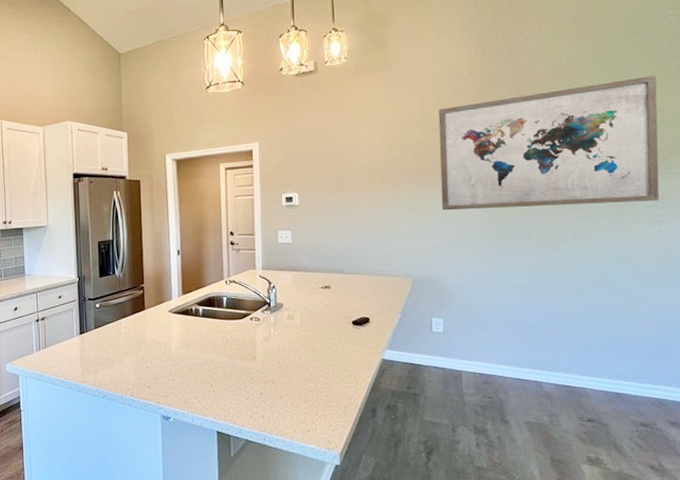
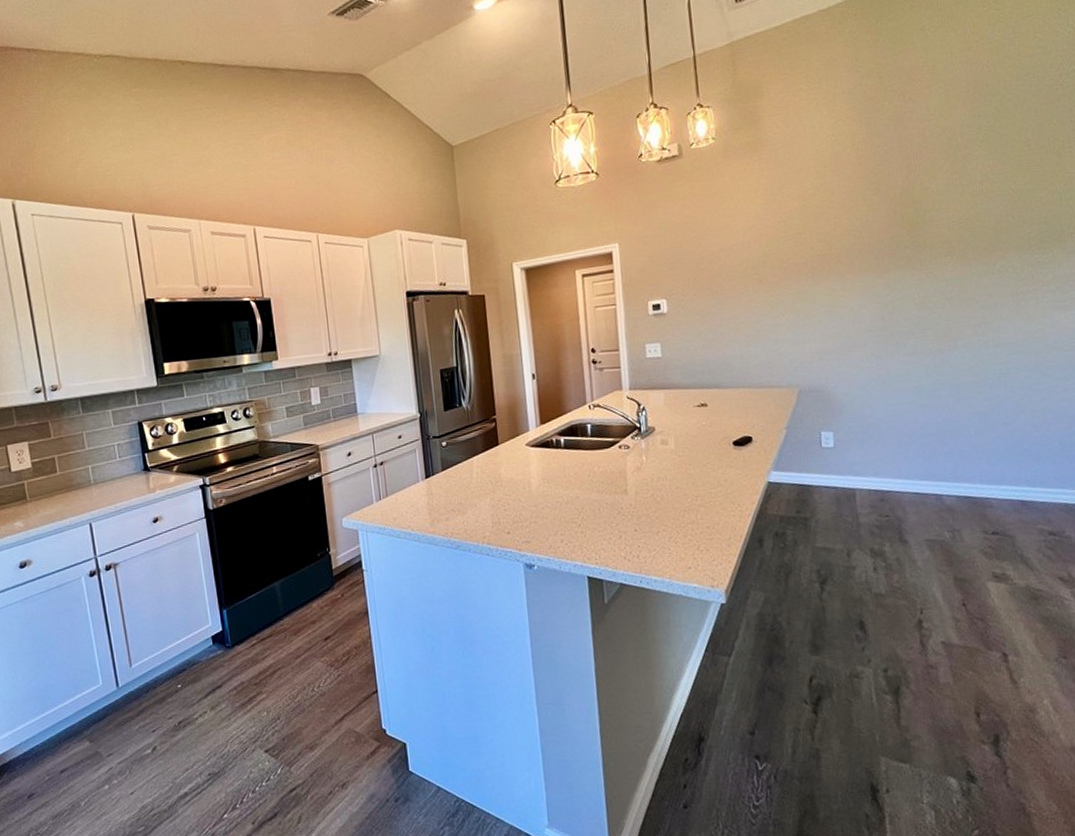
wall art: present [438,76,660,211] -> none [820,141,1065,310]

